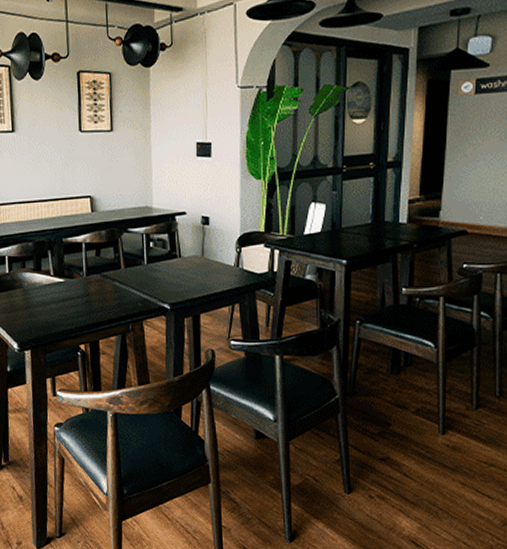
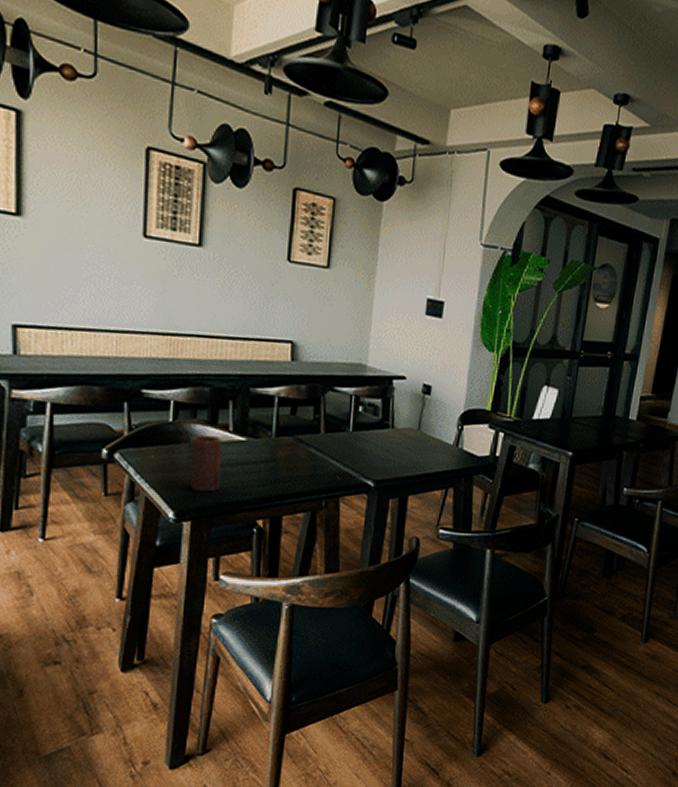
candle: none [24,280,49,326] -> present [190,435,222,492]

